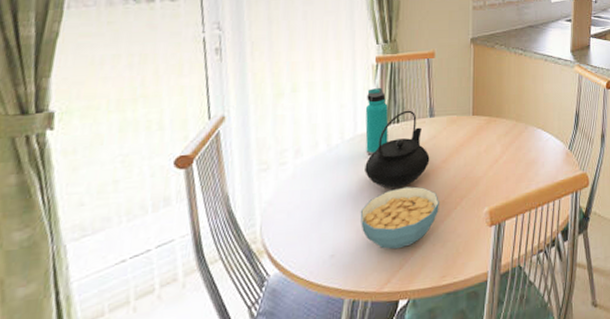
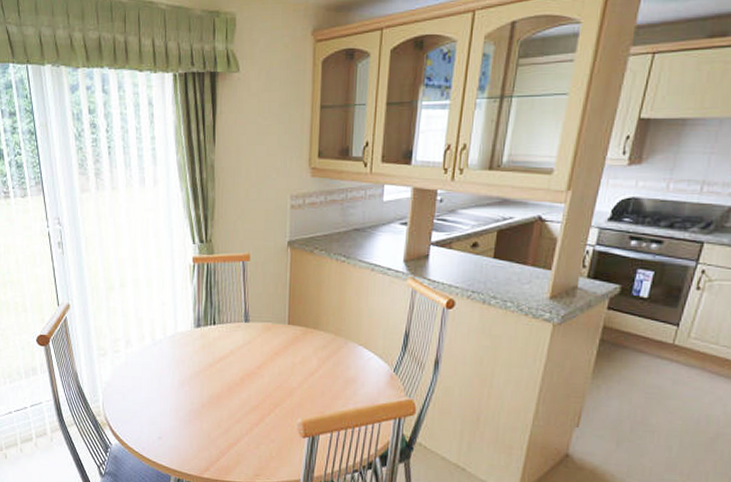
cereal bowl: present [360,186,439,250] -> none [182,387,254,443]
water bottle: present [365,87,389,155] -> none [184,288,206,353]
teapot: present [365,110,430,189] -> none [185,313,245,387]

